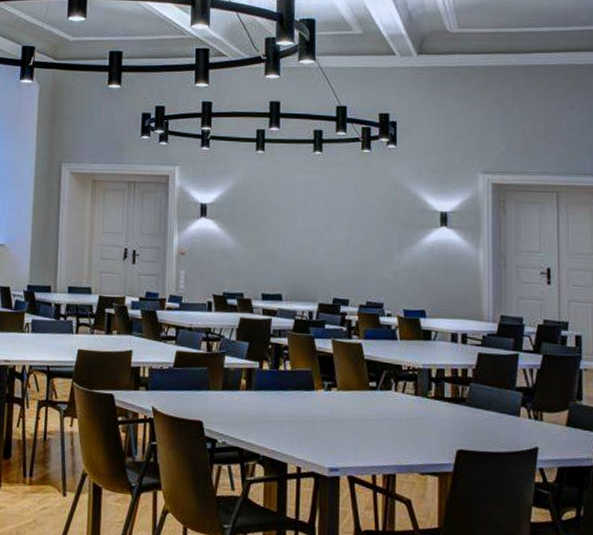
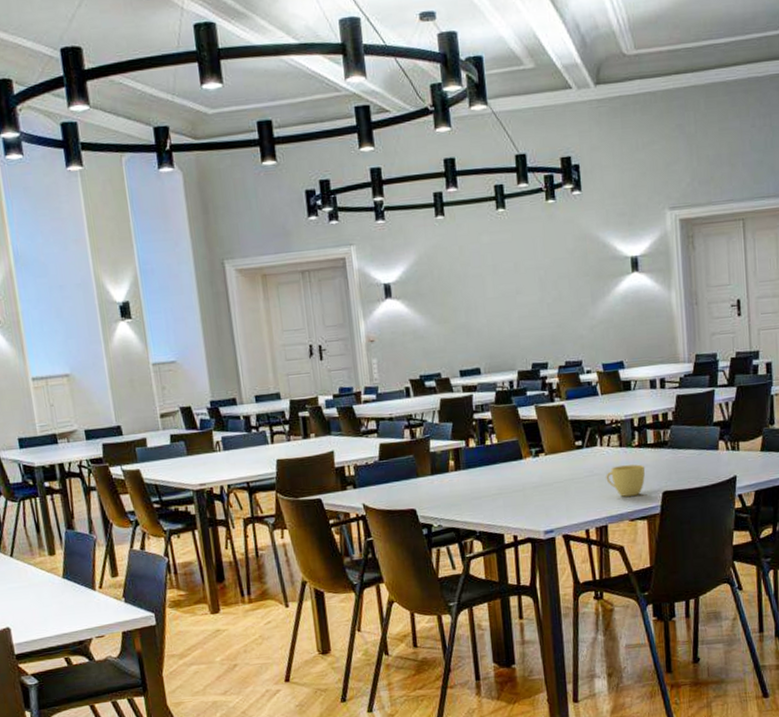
cup: none [398,414,440,449] -> present [606,464,646,497]

